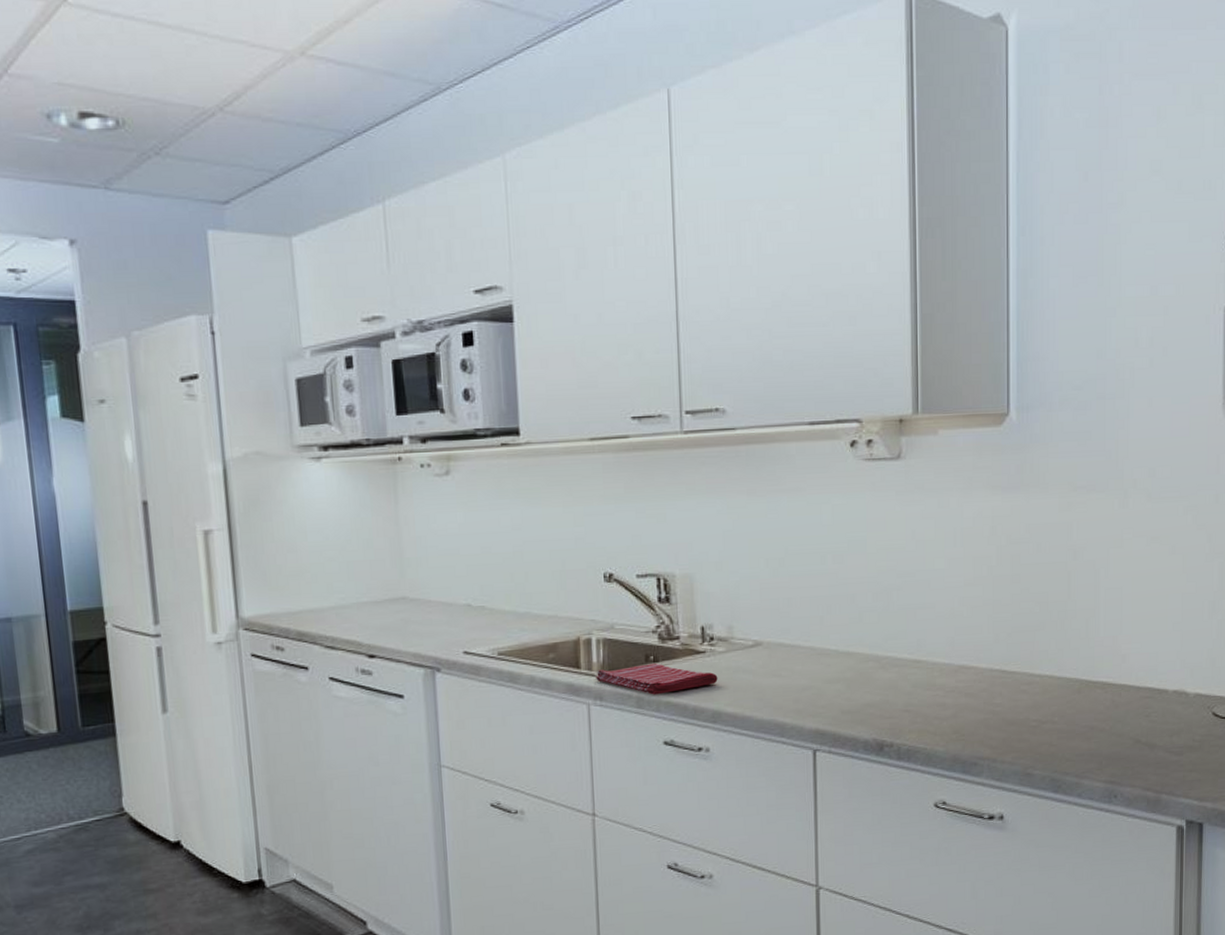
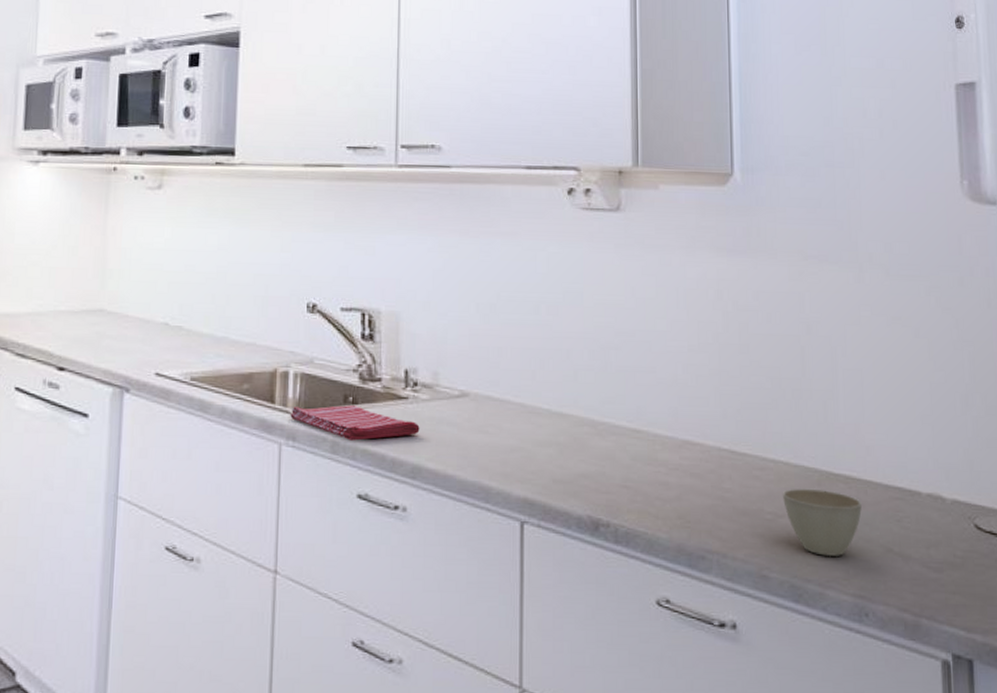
cup: none [1046,696,1116,752] -> present [782,488,862,556]

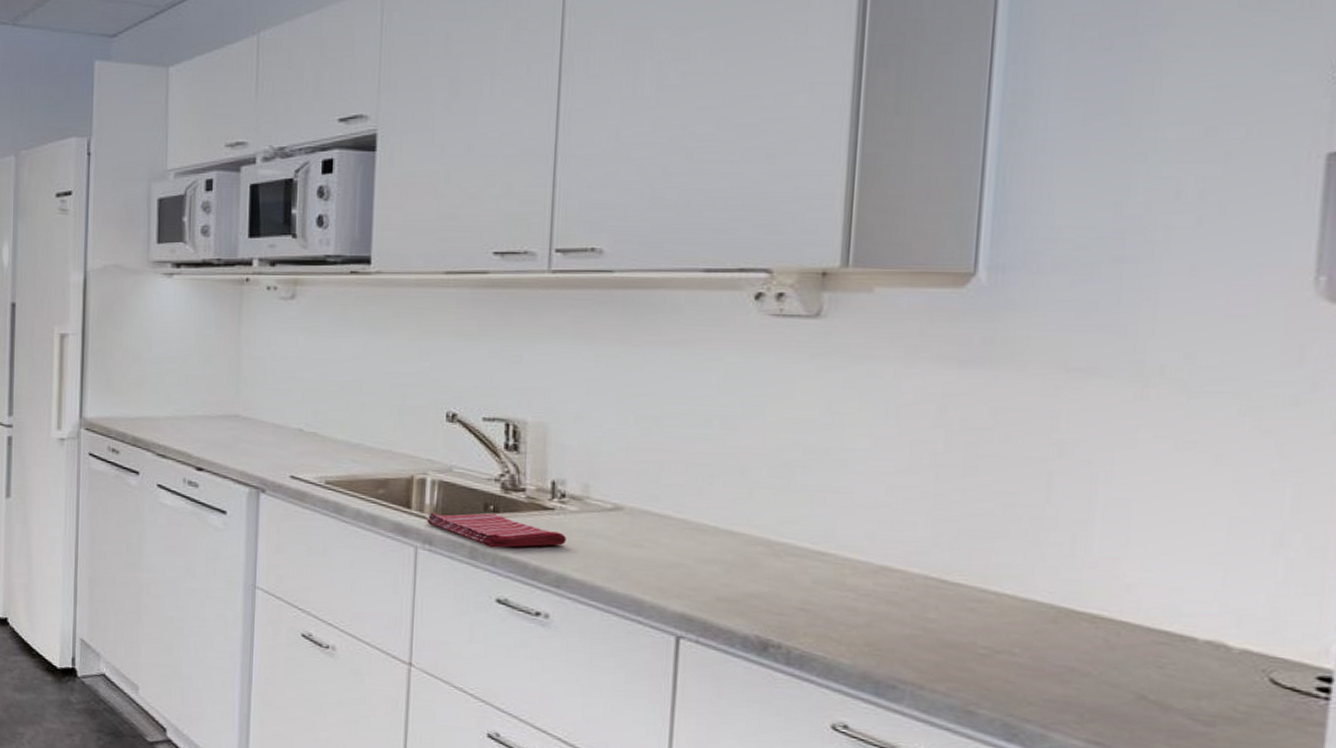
cup: present [782,488,862,556] -> none [1003,624,1111,699]

